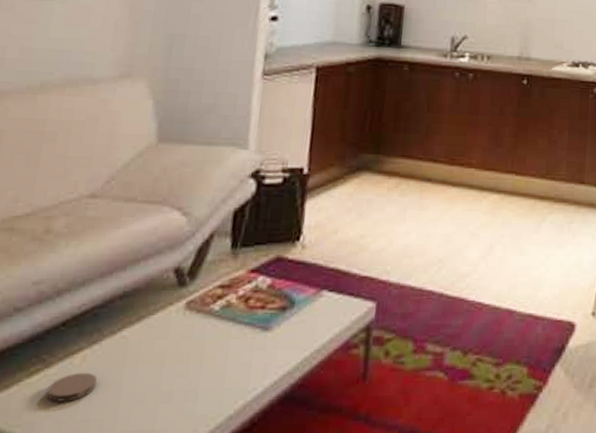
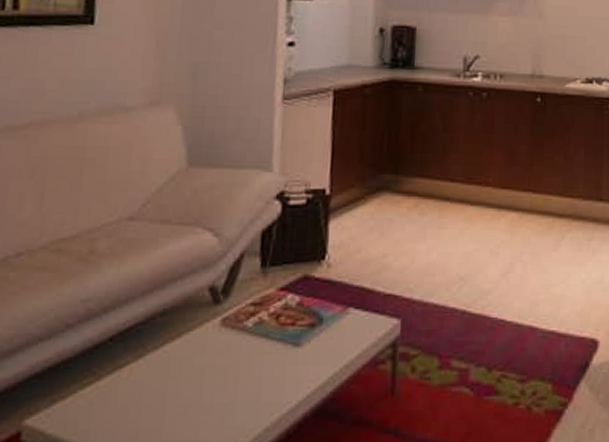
coaster: present [46,372,97,402] -> none [99,385,144,413]

